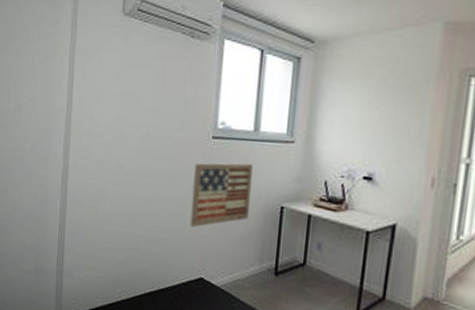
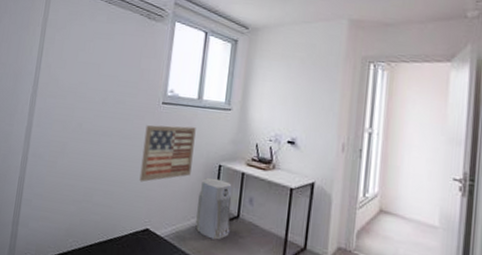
air purifier: none [256,221,297,290] -> present [196,178,232,240]

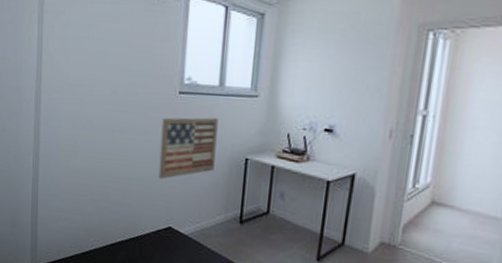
air purifier: present [196,178,232,240] -> none [222,172,261,237]

